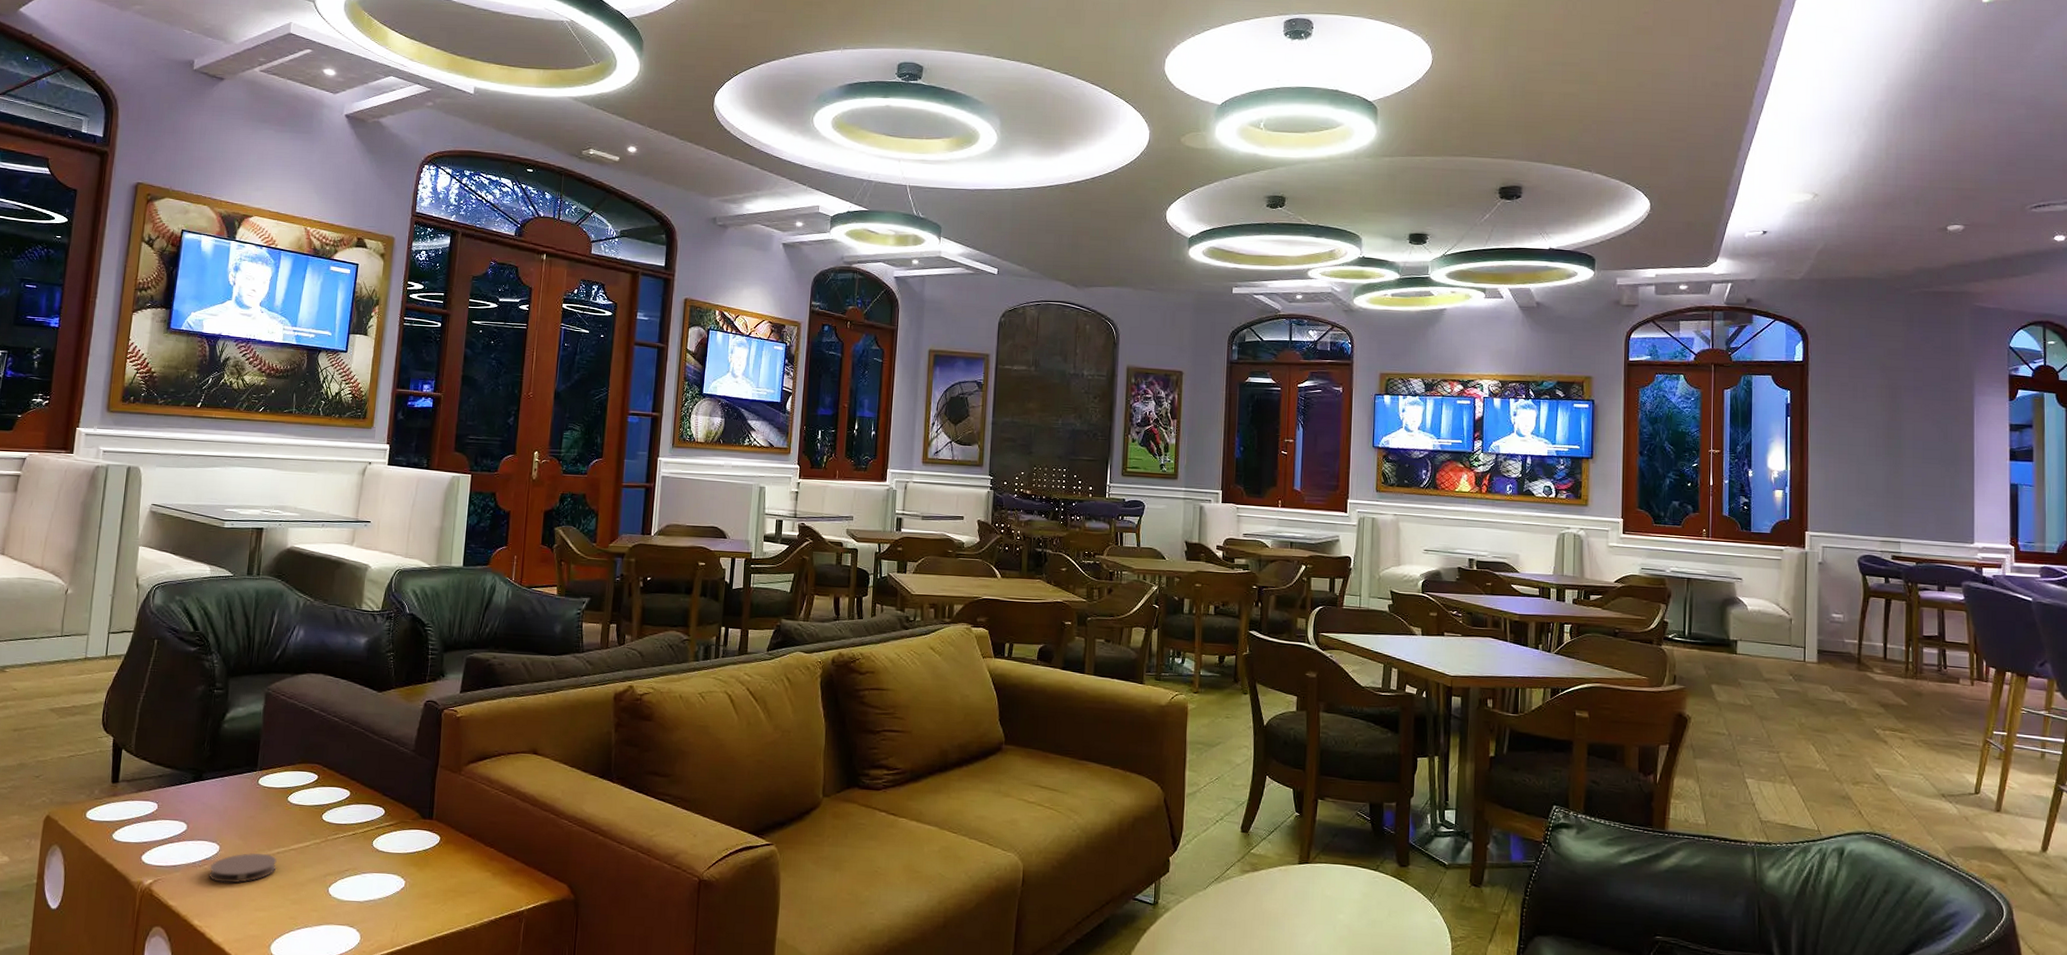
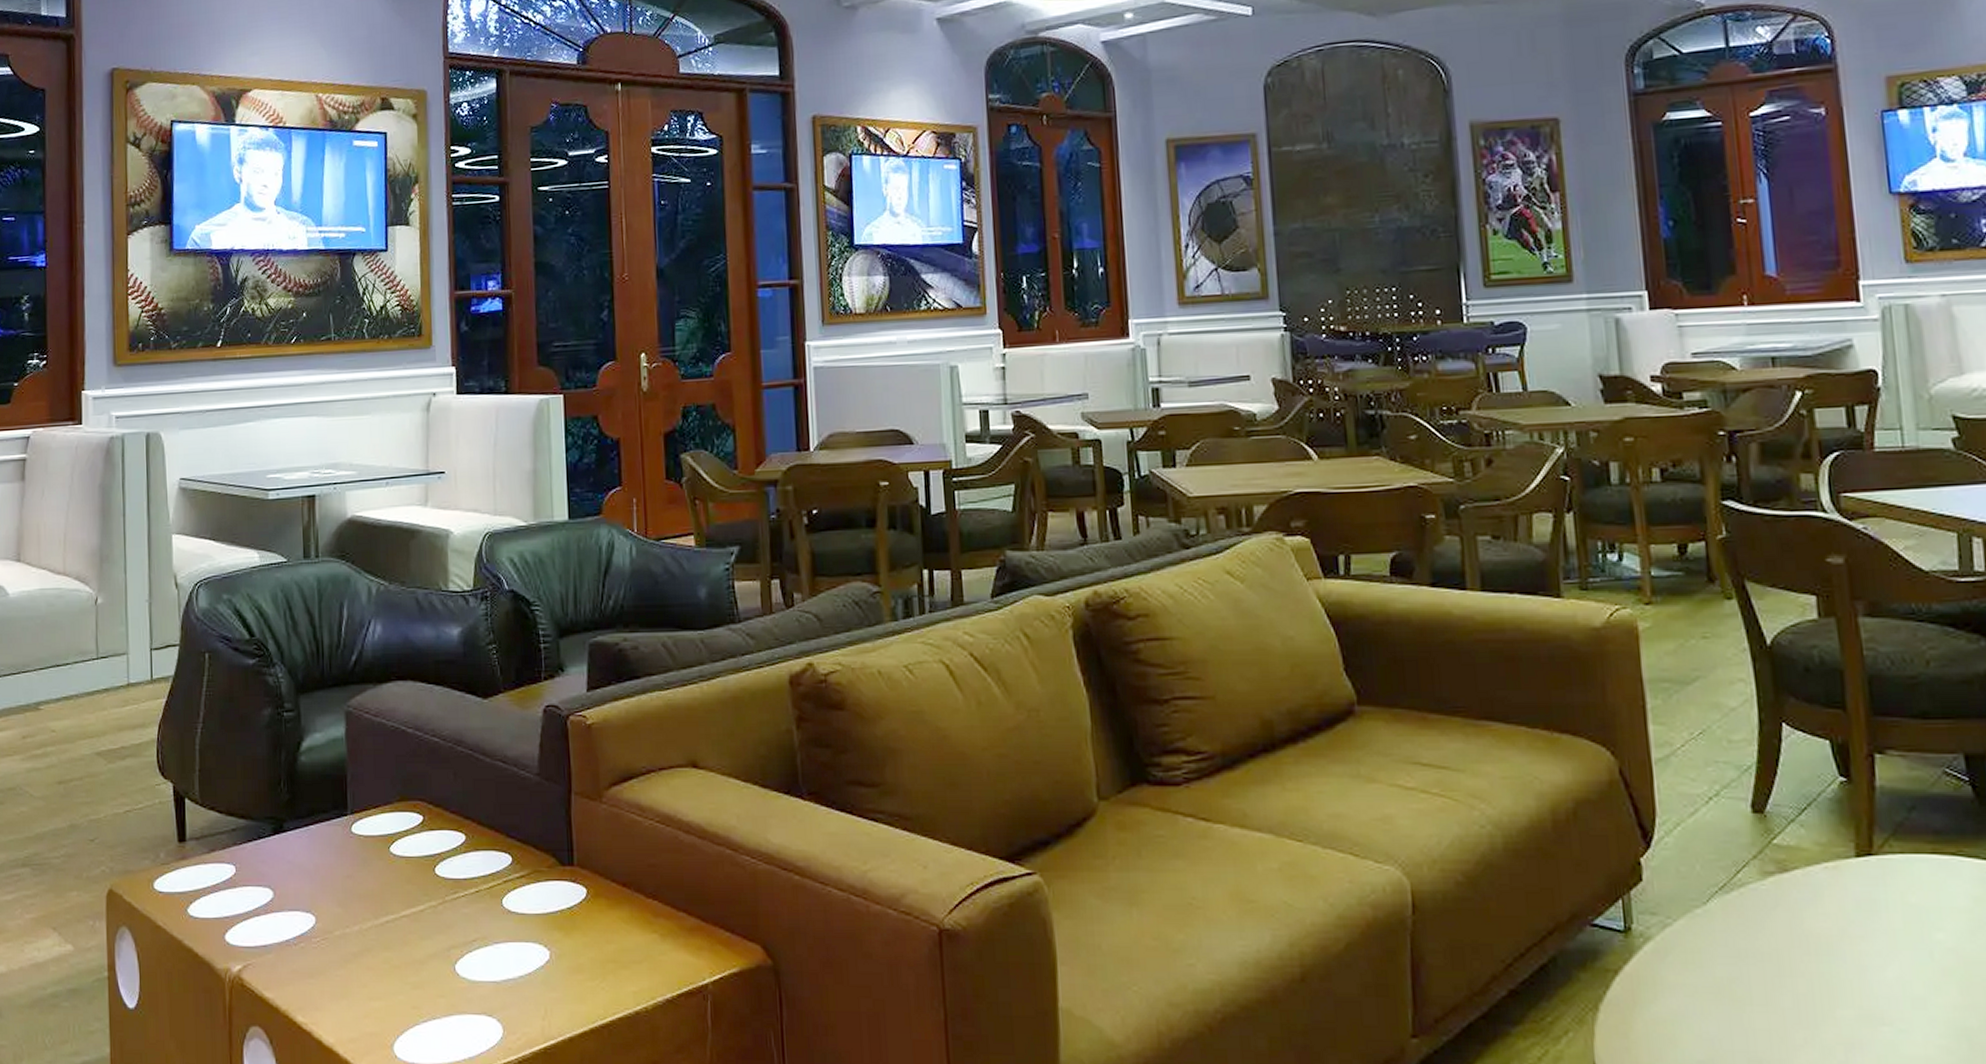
coaster: present [209,853,277,883] -> none [307,923,387,965]

